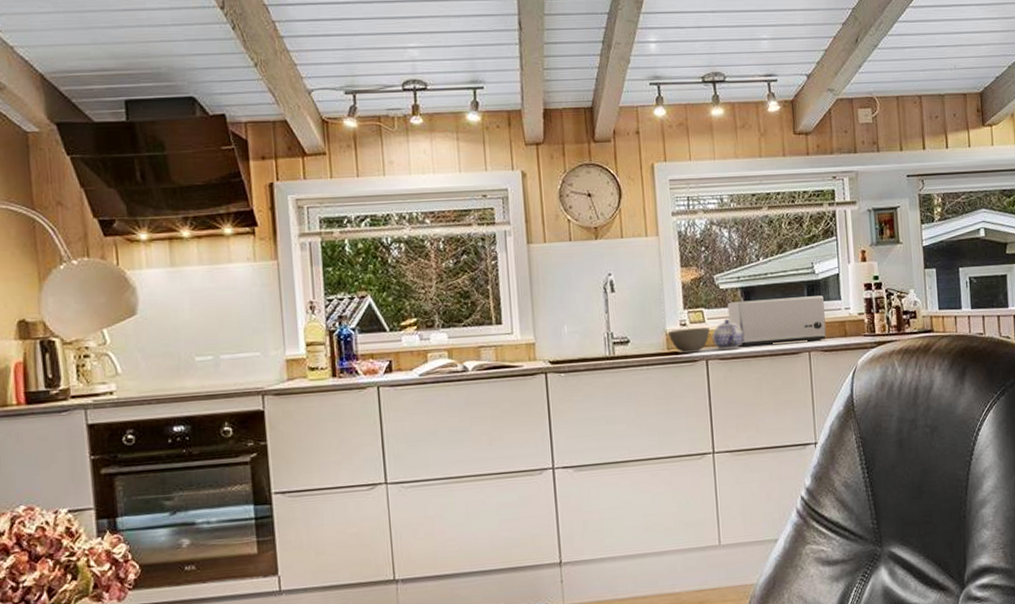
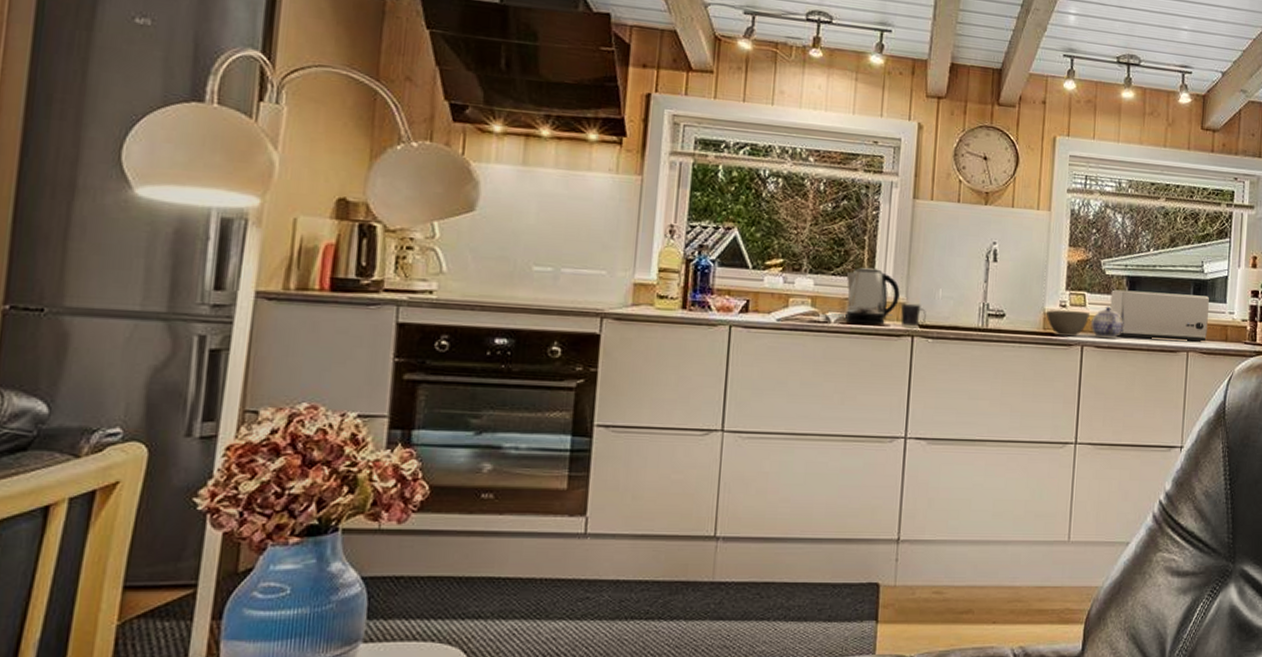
kettle: none [476,314,529,370] -> present [845,267,900,326]
mug: none [530,342,556,366] -> present [900,303,926,328]

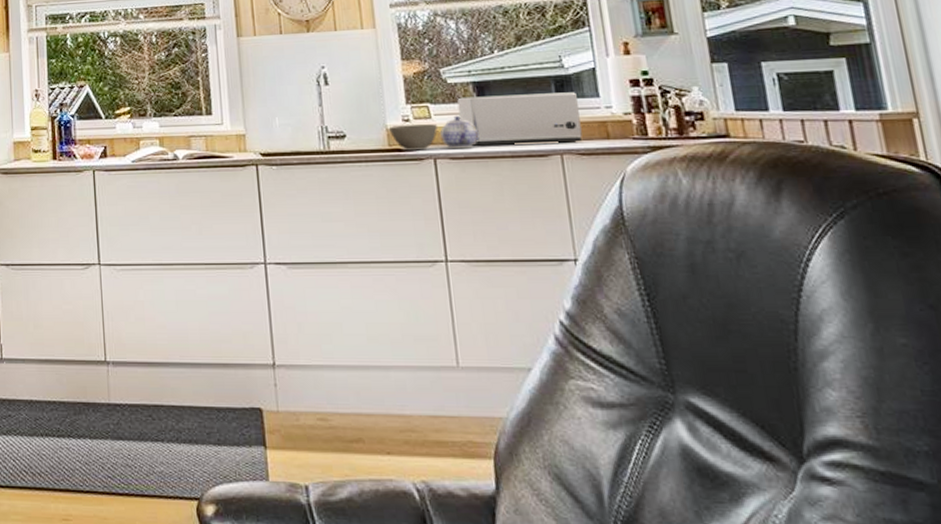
kettle: present [845,267,900,326] -> none [186,105,239,159]
mug: present [900,303,926,328] -> none [240,134,267,158]

